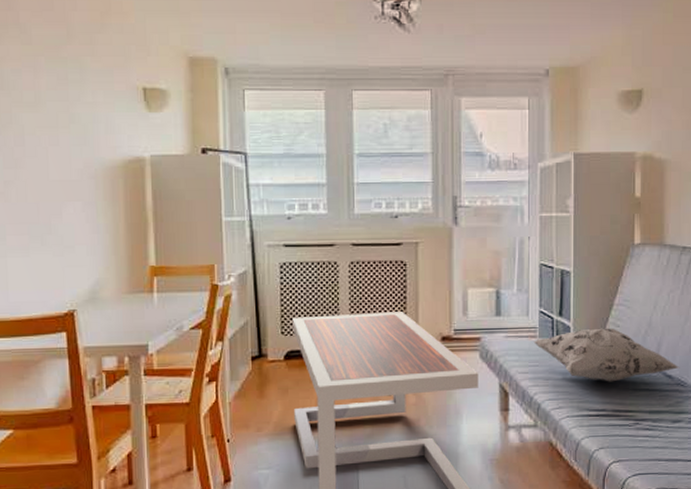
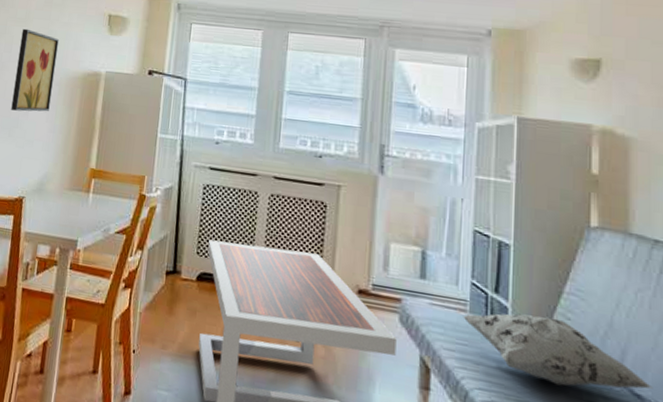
wall art: none [34,114,88,215] -> present [11,28,60,112]

